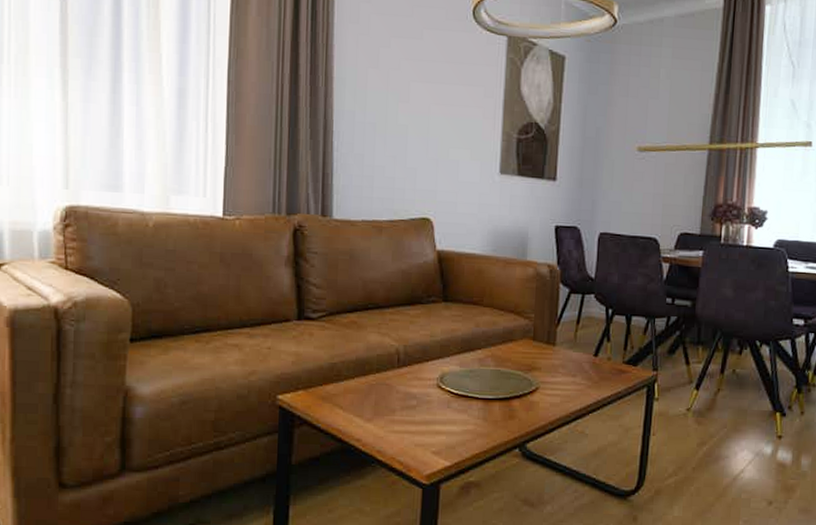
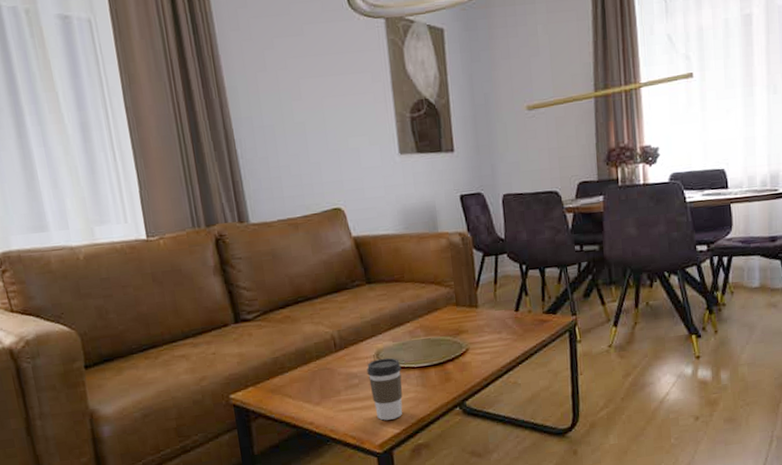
coffee cup: none [427,382,465,450] -> present [366,358,403,421]

